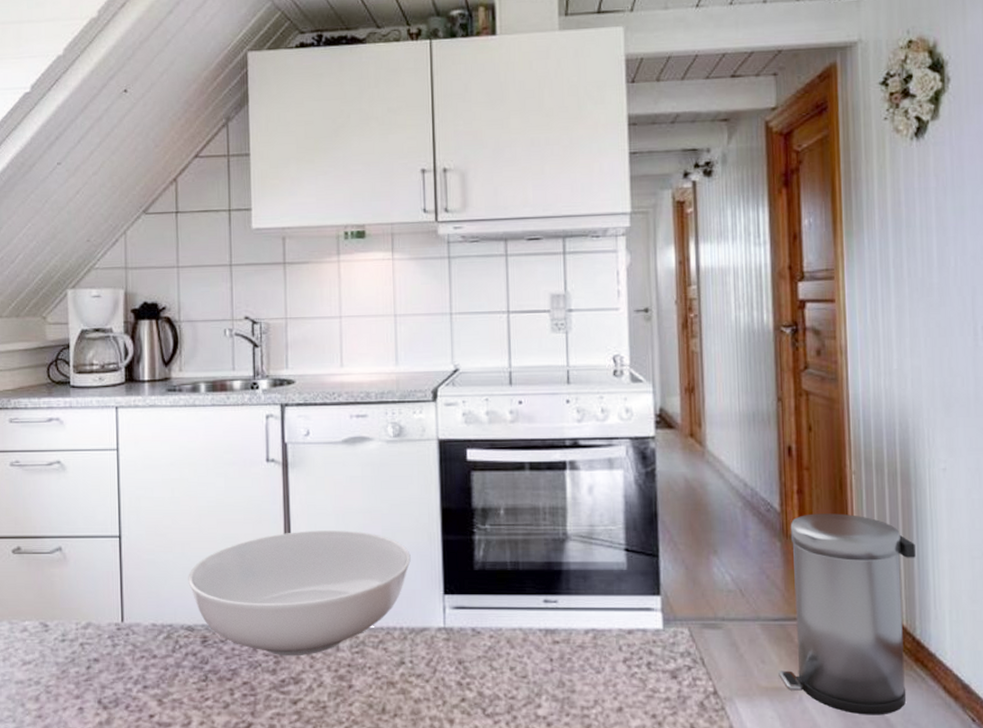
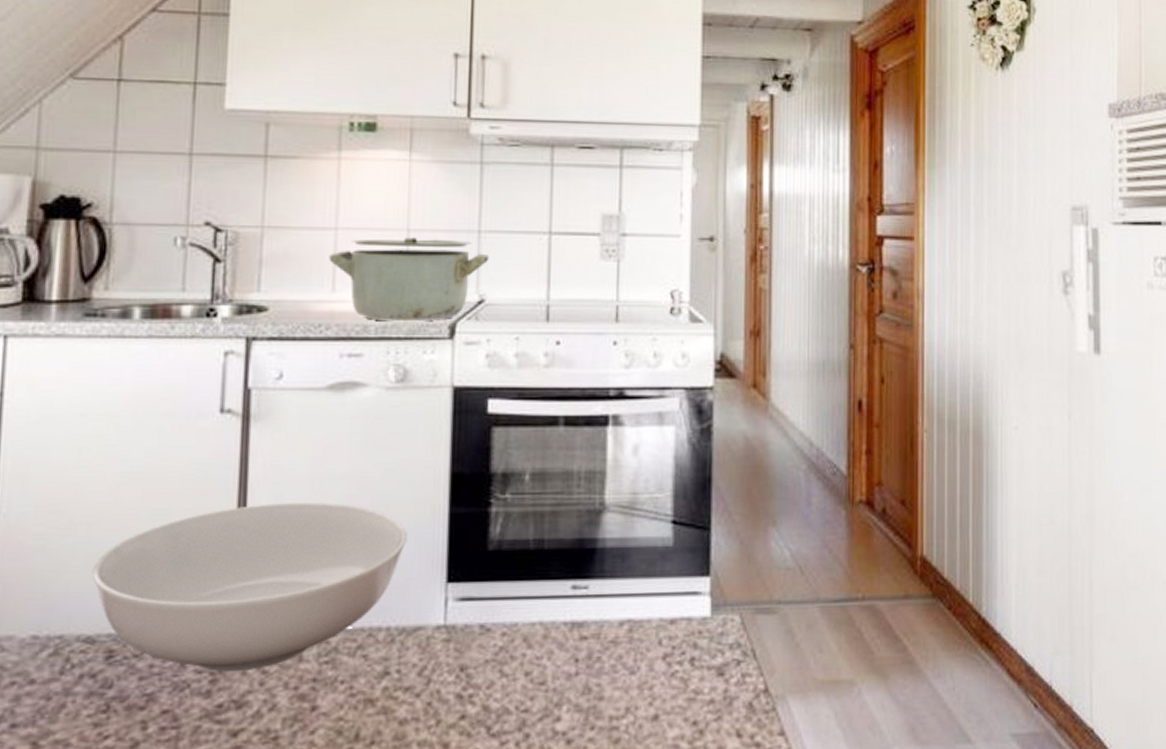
saucepan: none [336,321,460,388] -> present [329,237,489,321]
pedal bin: present [779,513,916,715] -> none [837,477,985,707]

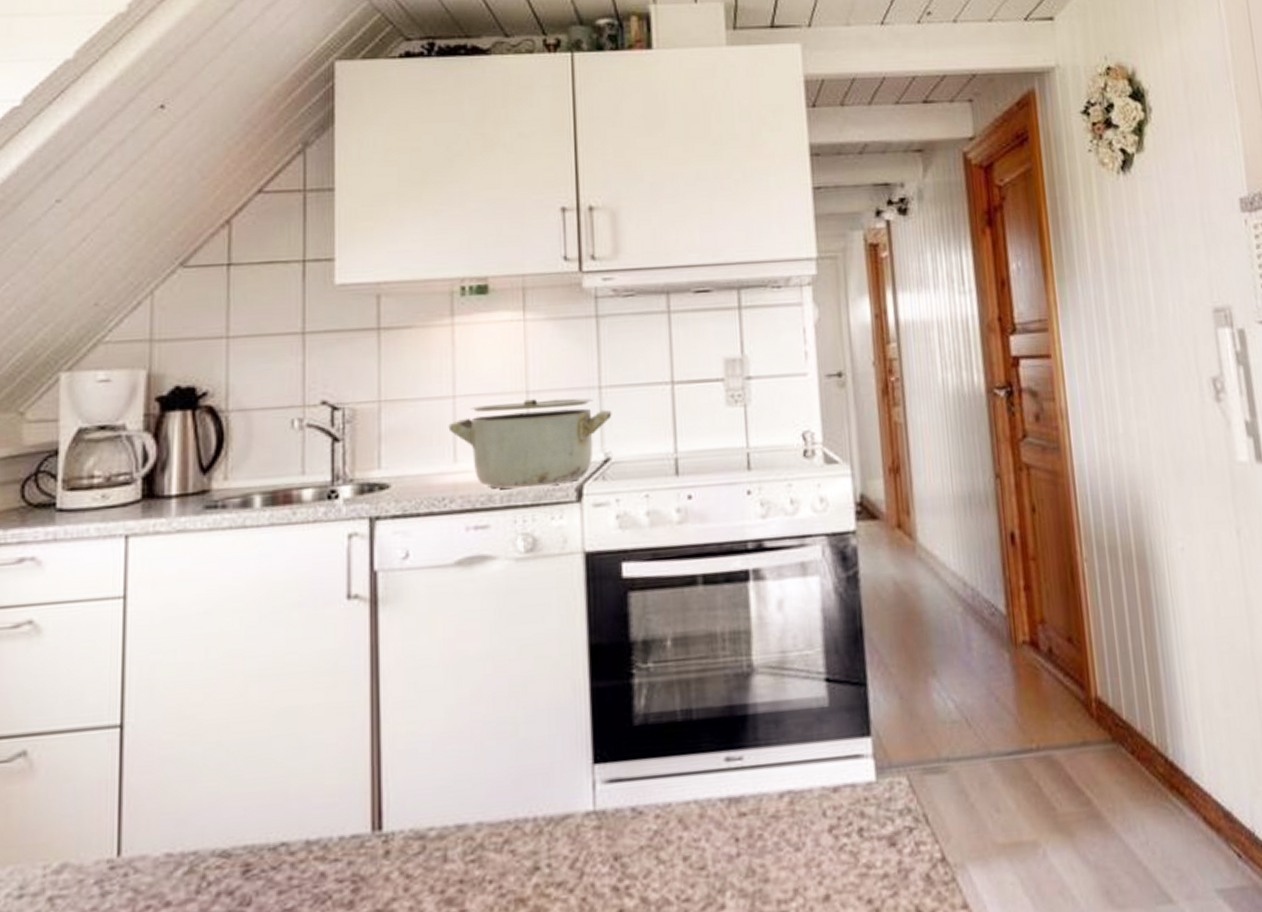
bowl: present [92,502,407,673] -> none [225,686,548,880]

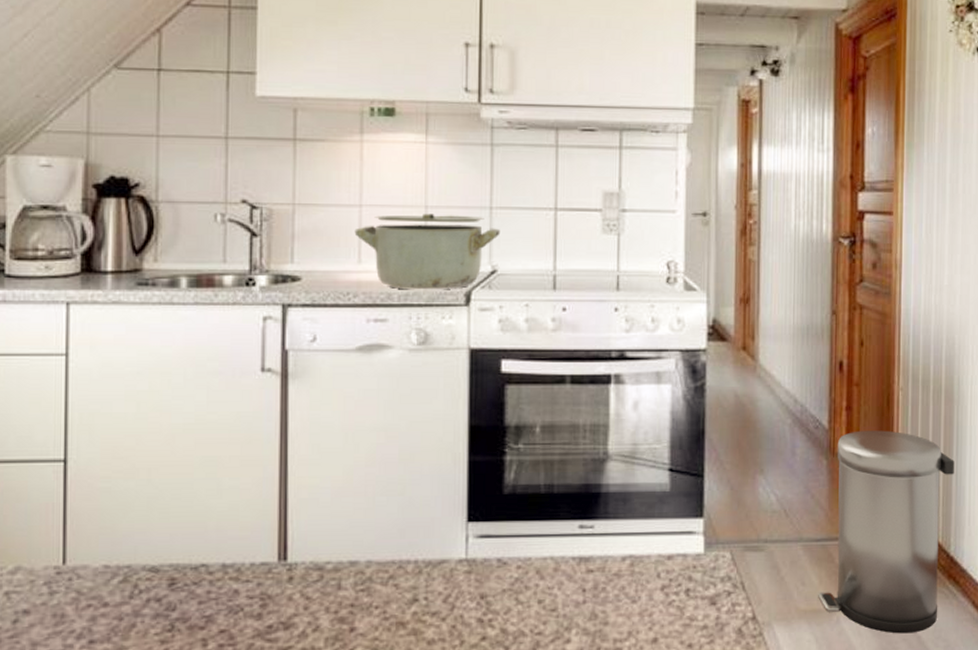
pedal bin: none [1017,611,1164,866] -> present [818,430,954,634]

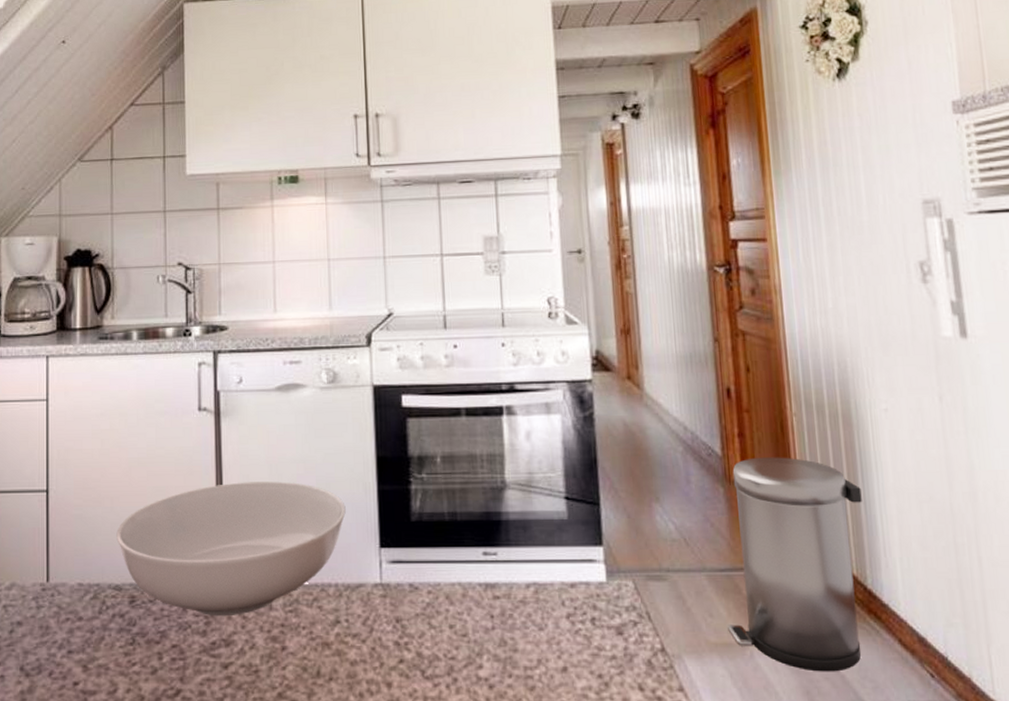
bowl: none [154,451,431,598] -> present [116,481,346,617]
saucepan: present [354,213,501,289] -> none [270,265,394,334]

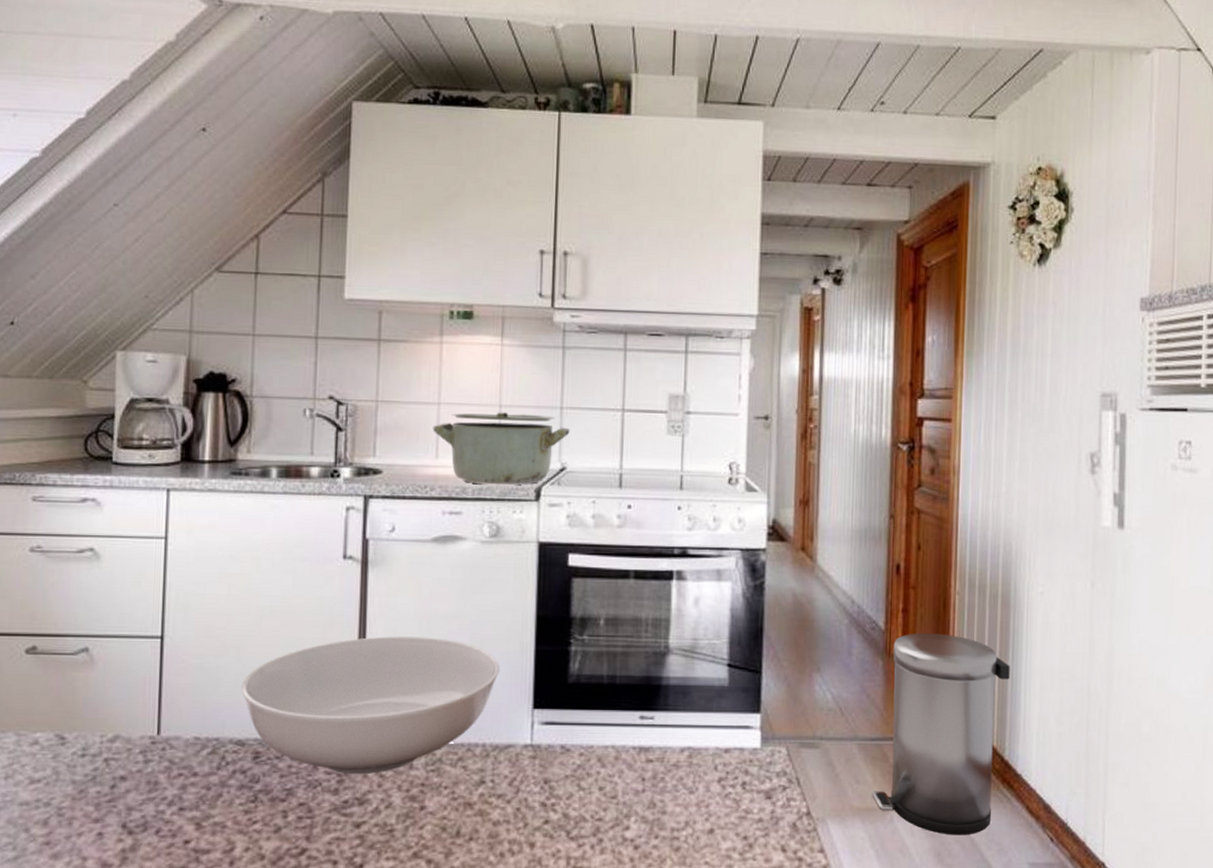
saucepan: none [270,265,394,334] -> present [433,412,570,485]

